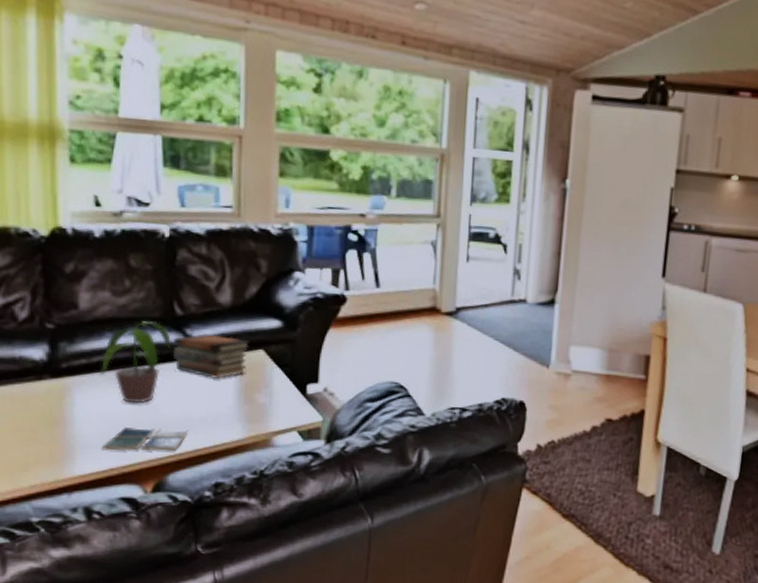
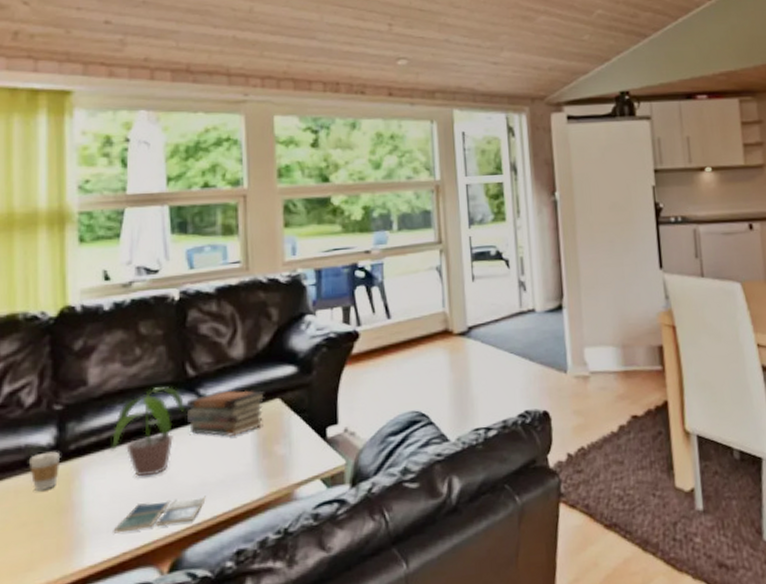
coffee cup: none [24,366,53,401] -> present [29,451,61,490]

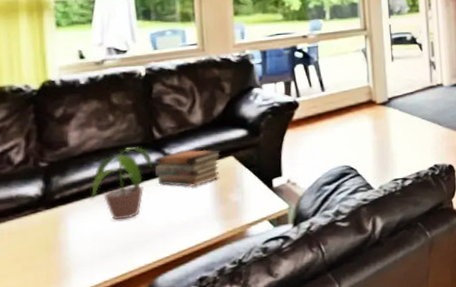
coffee cup: present [29,451,61,490] -> none [20,200,48,232]
drink coaster: present [113,496,206,534] -> none [95,235,173,266]

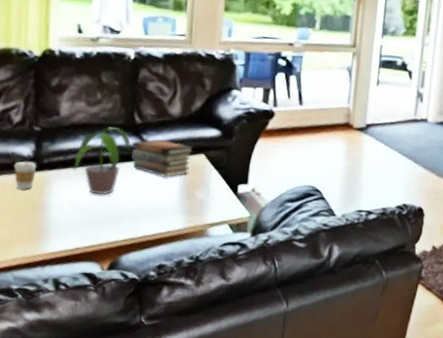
coffee cup: none [20,200,48,232] -> present [14,161,37,190]

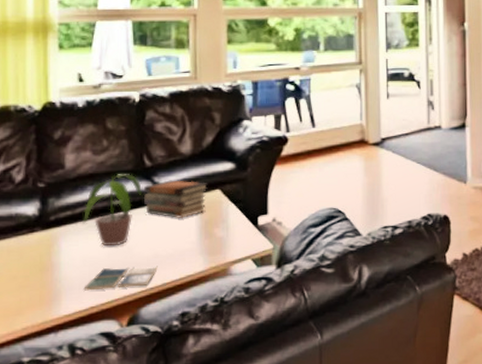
coffee cup: present [14,161,37,190] -> none [19,220,43,251]
drink coaster: none [70,214,140,235] -> present [83,266,158,291]

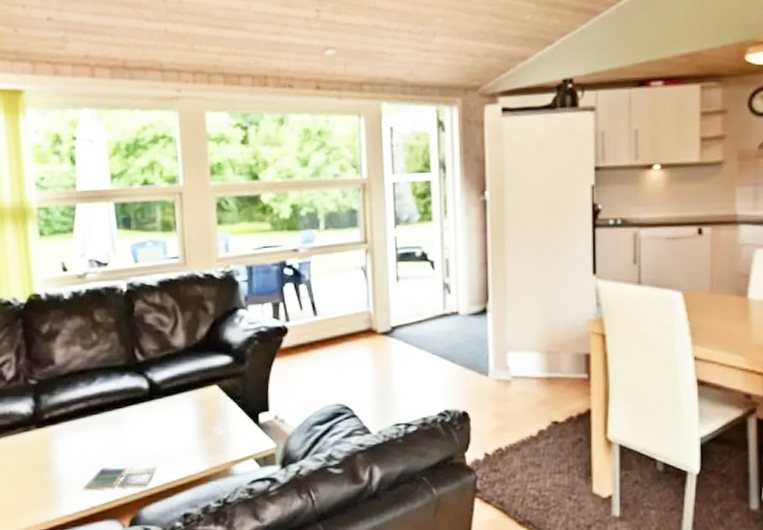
potted plant: present [82,174,143,247] -> none [77,369,137,445]
book stack: present [144,180,208,218] -> none [138,375,205,416]

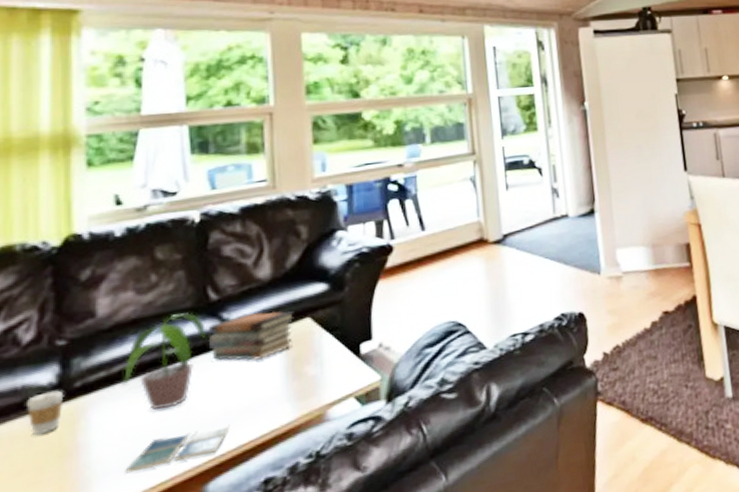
coffee cup: none [14,419,38,450] -> present [27,390,64,435]
potted plant: none [77,369,137,445] -> present [122,312,208,411]
book stack: none [138,375,205,416] -> present [209,311,295,361]

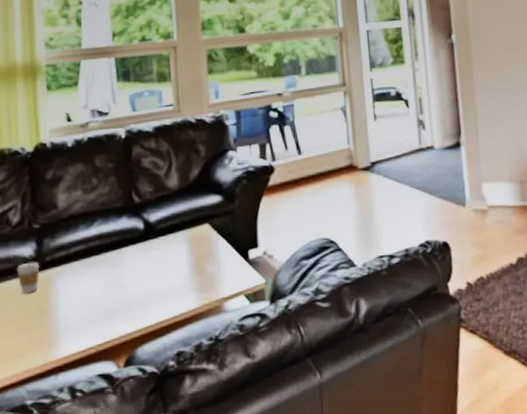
potted plant: present [122,312,208,411] -> none [76,211,133,286]
drink coaster: present [124,424,230,474] -> none [80,304,151,332]
book stack: present [209,311,295,361] -> none [134,215,197,255]

